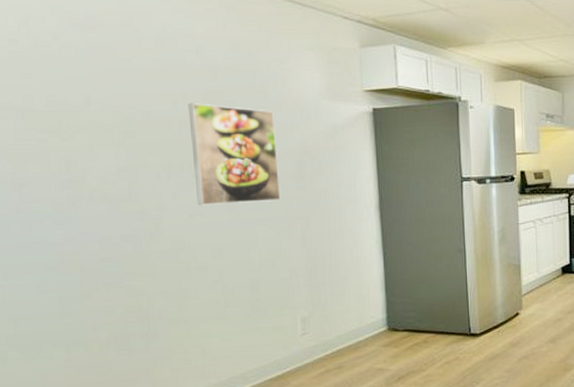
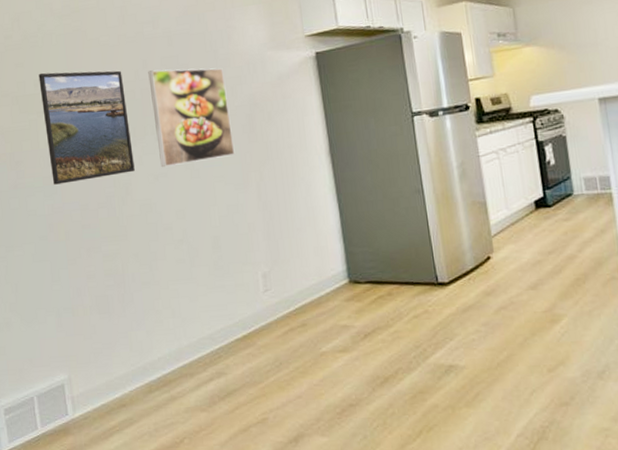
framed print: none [52,88,167,213] -> present [38,70,135,185]

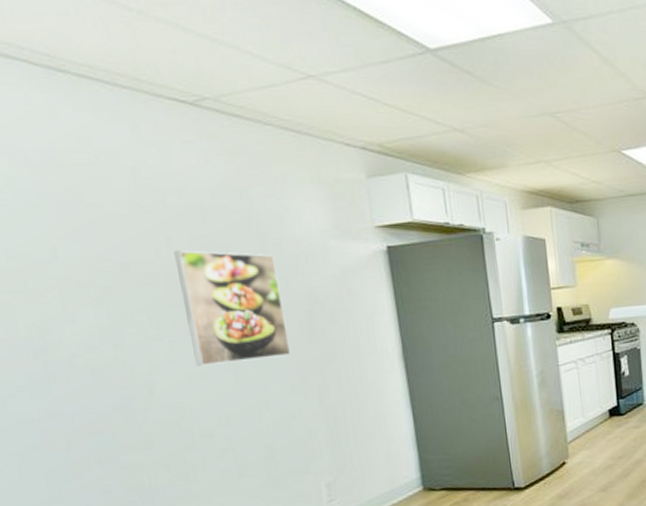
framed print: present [38,70,135,185] -> none [11,241,161,384]

